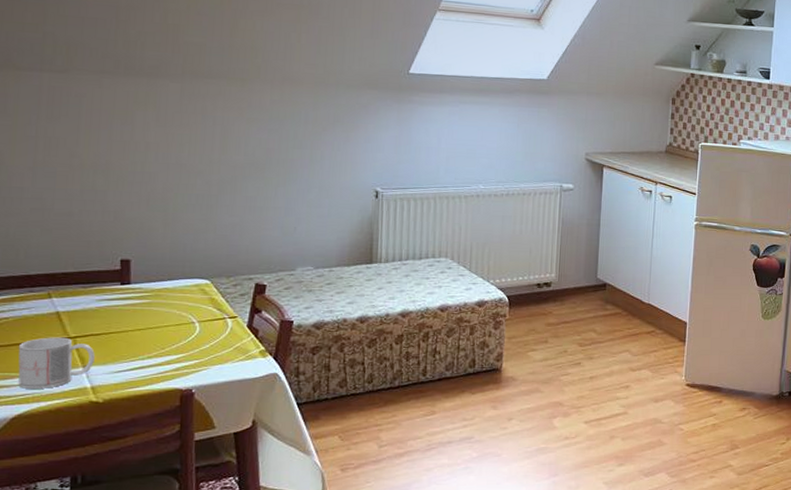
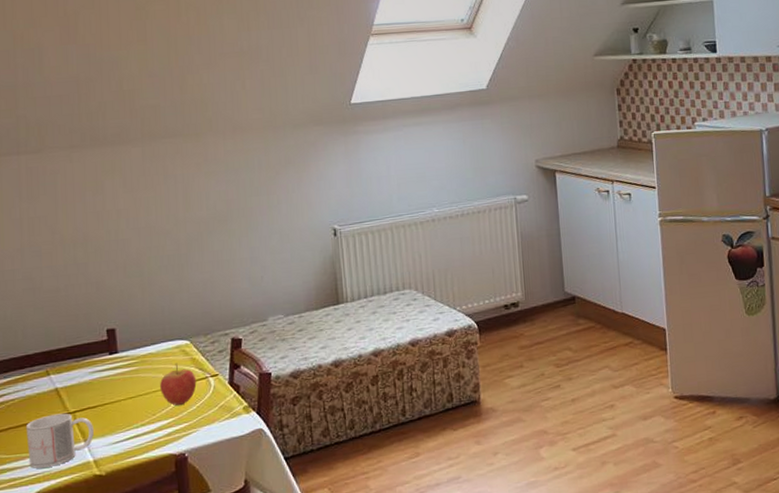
fruit: none [173,301,213,343] -> present [160,363,197,406]

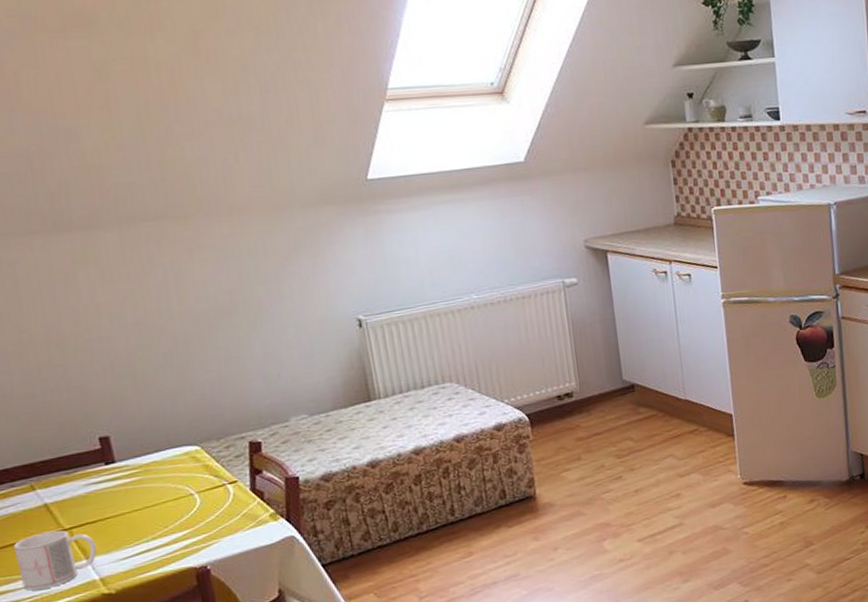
fruit: present [160,363,197,406] -> none [169,470,213,517]

